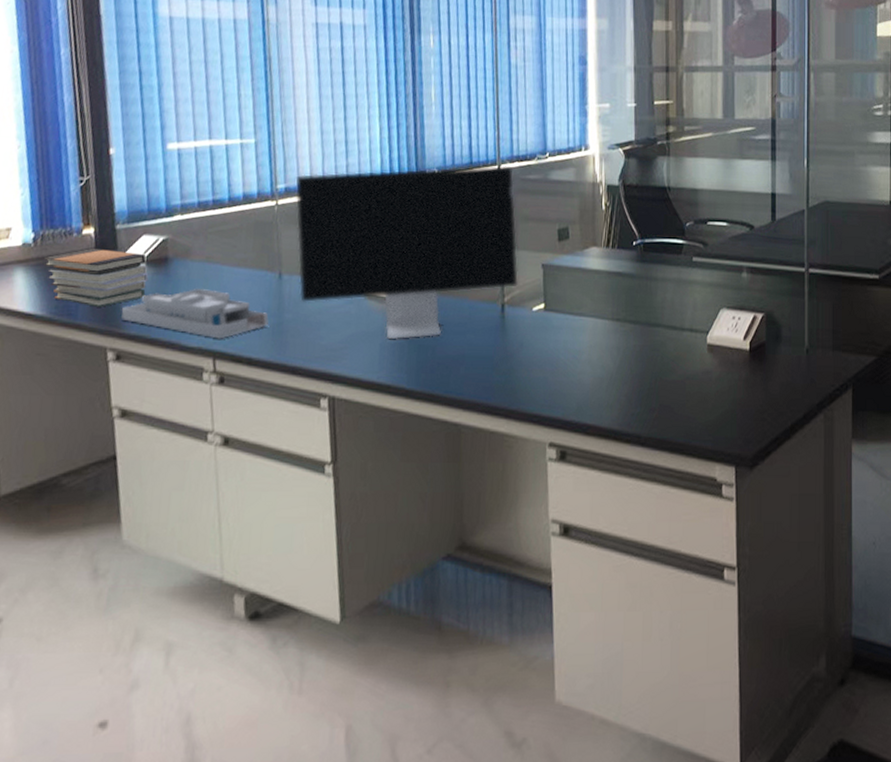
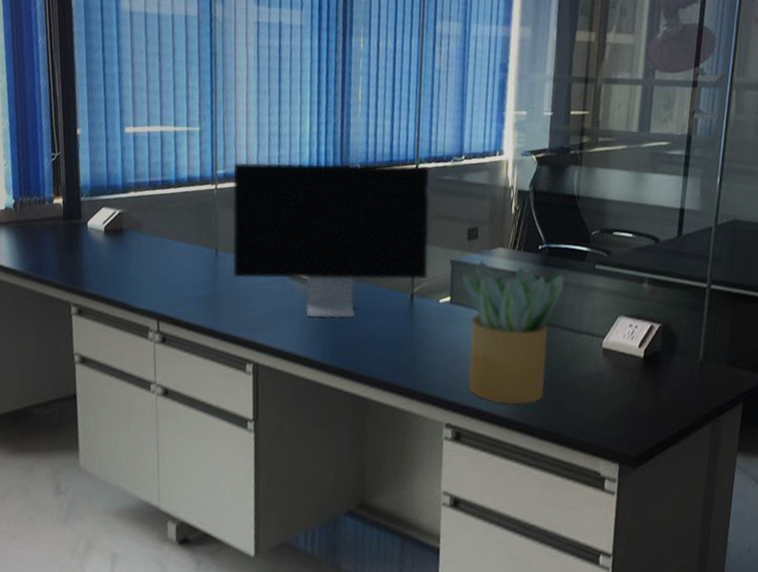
book stack: present [43,249,149,307] -> none [21,216,106,268]
desk organizer: present [121,289,269,339] -> none [83,258,205,304]
potted plant: none [555,262,662,415] -> present [461,261,564,405]

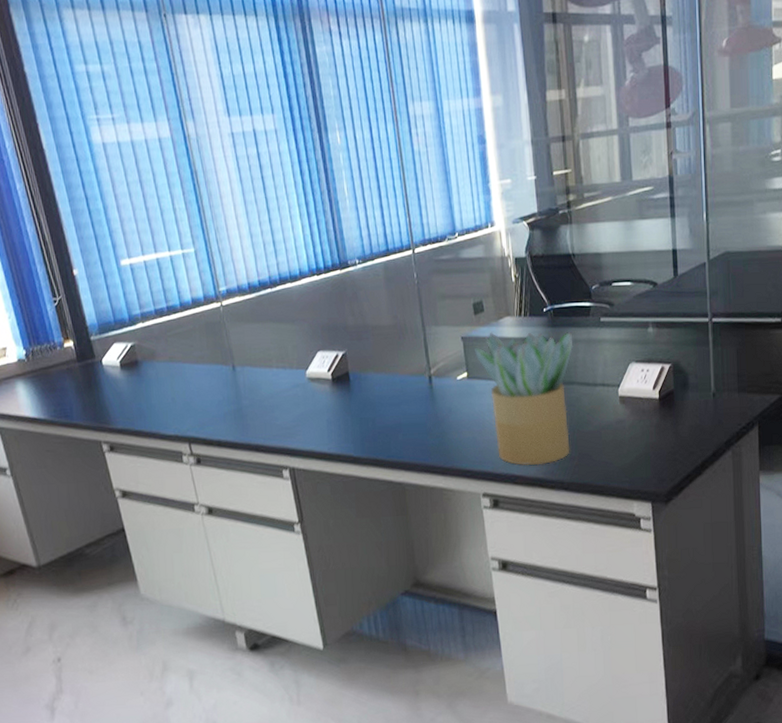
computer monitor: present [232,162,430,319] -> none [234,249,442,416]

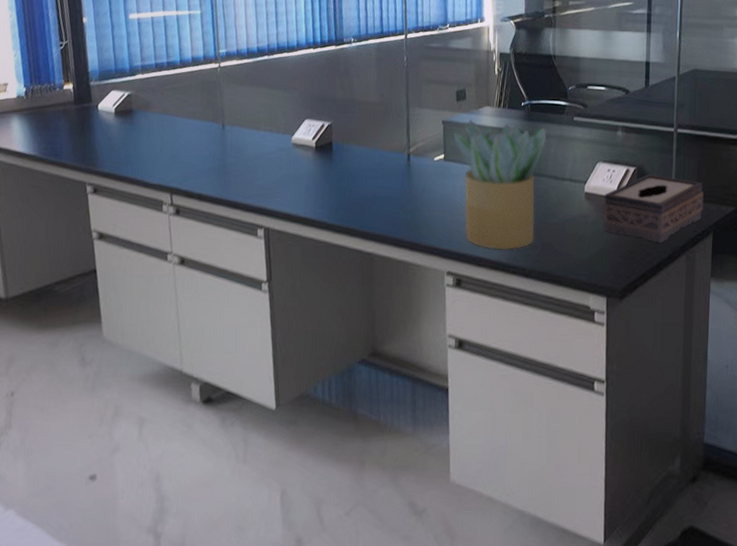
tissue box: none [639,370,746,441] -> present [603,175,704,243]

